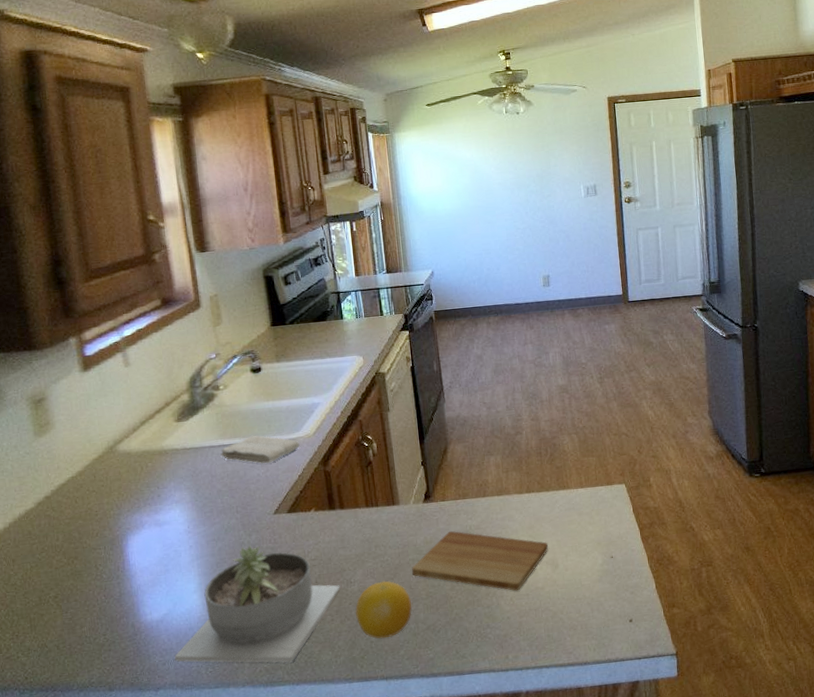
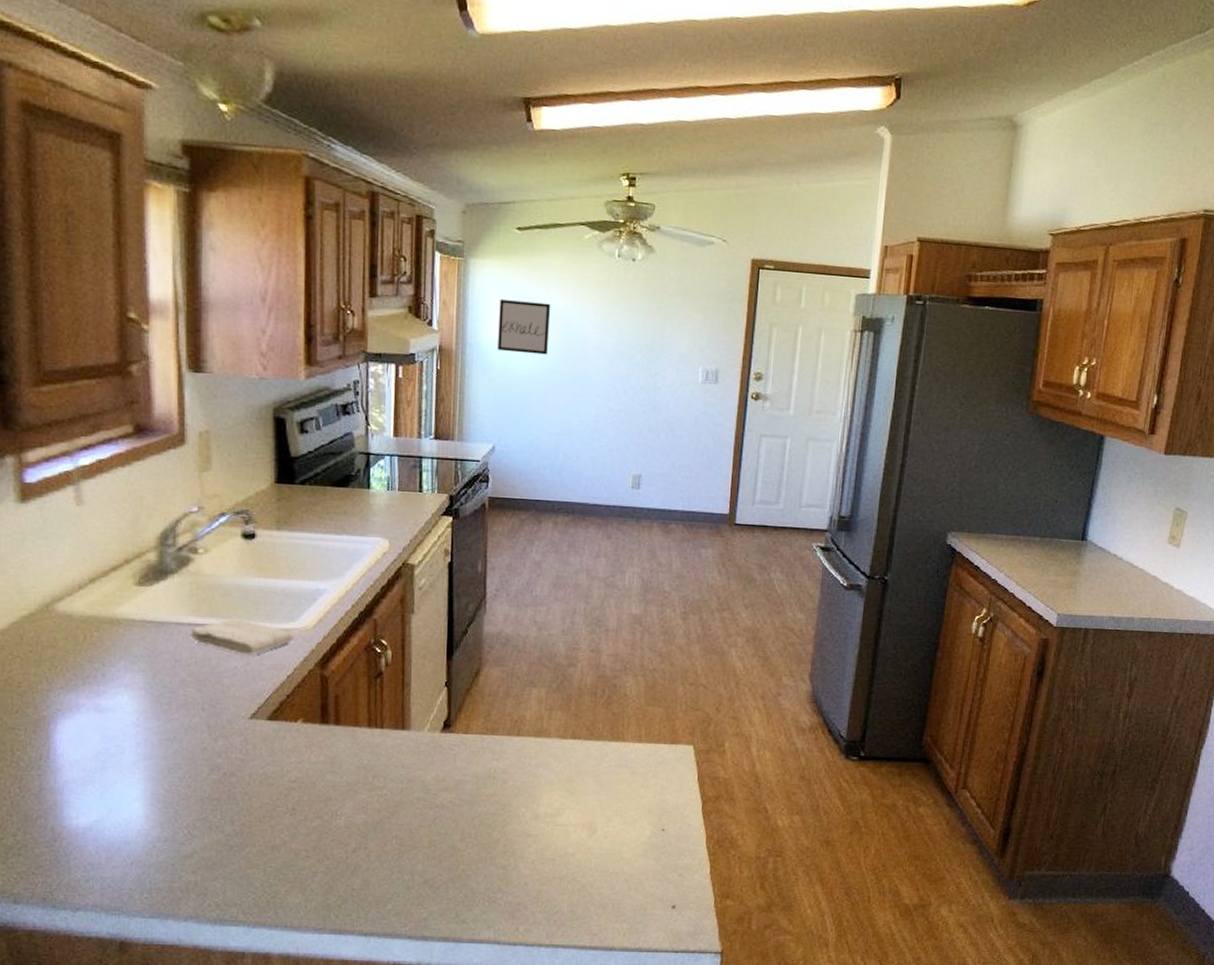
succulent planter: present [175,545,340,663] -> none [102,753,323,900]
fruit: present [354,580,412,639] -> none [337,819,409,888]
cutting board: present [412,531,549,591] -> none [415,770,588,854]
wall art: none [421,156,463,199] -> present [498,299,551,355]

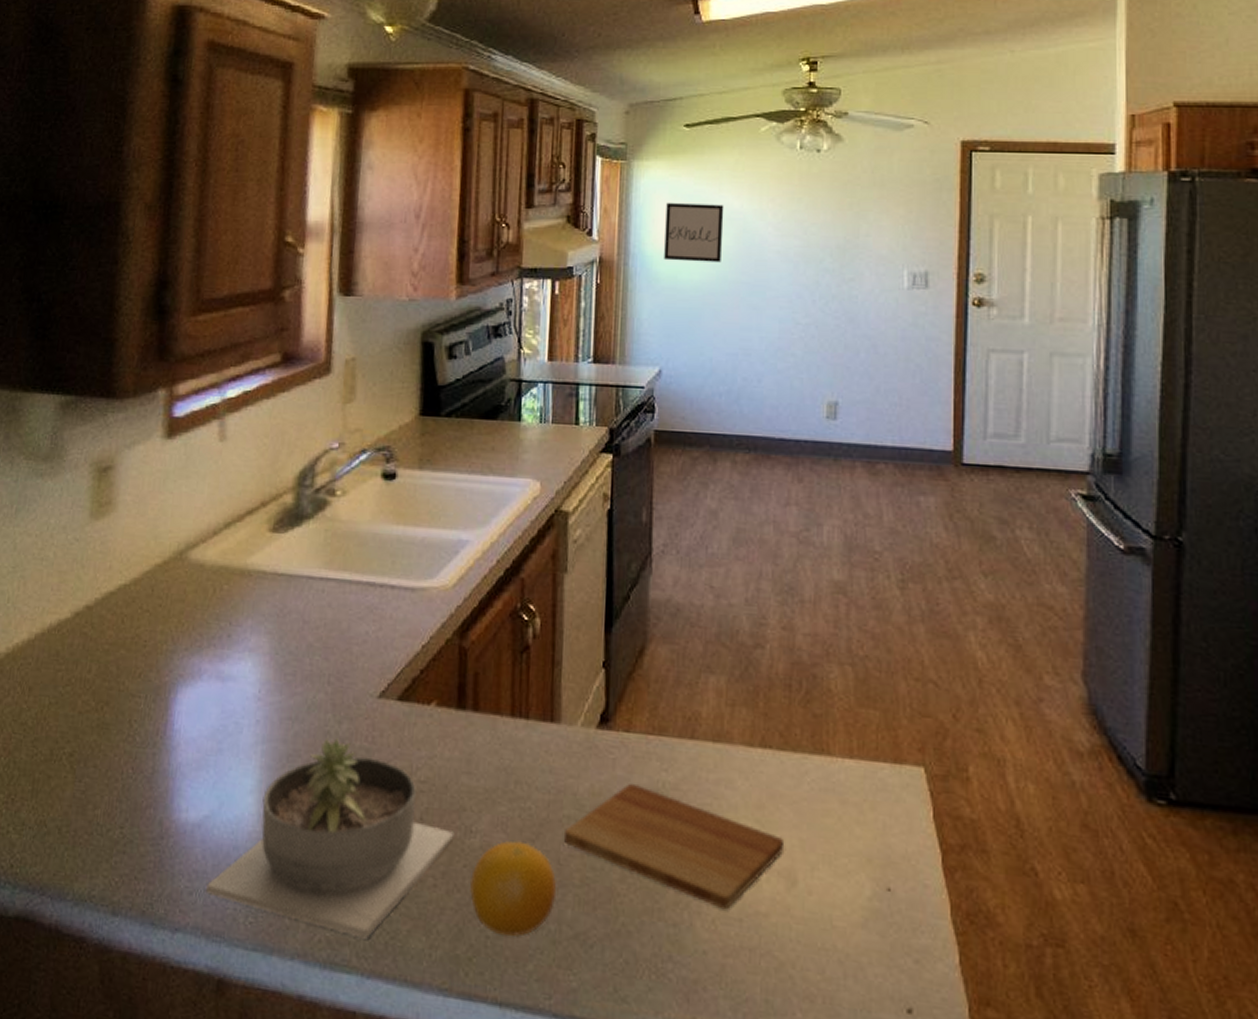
succulent planter: none [102,753,323,900] -> present [206,738,455,939]
washcloth: present [190,617,293,656] -> none [320,571,431,619]
fruit: none [337,819,409,888] -> present [469,840,556,937]
cutting board: none [415,770,588,854] -> present [564,783,785,910]

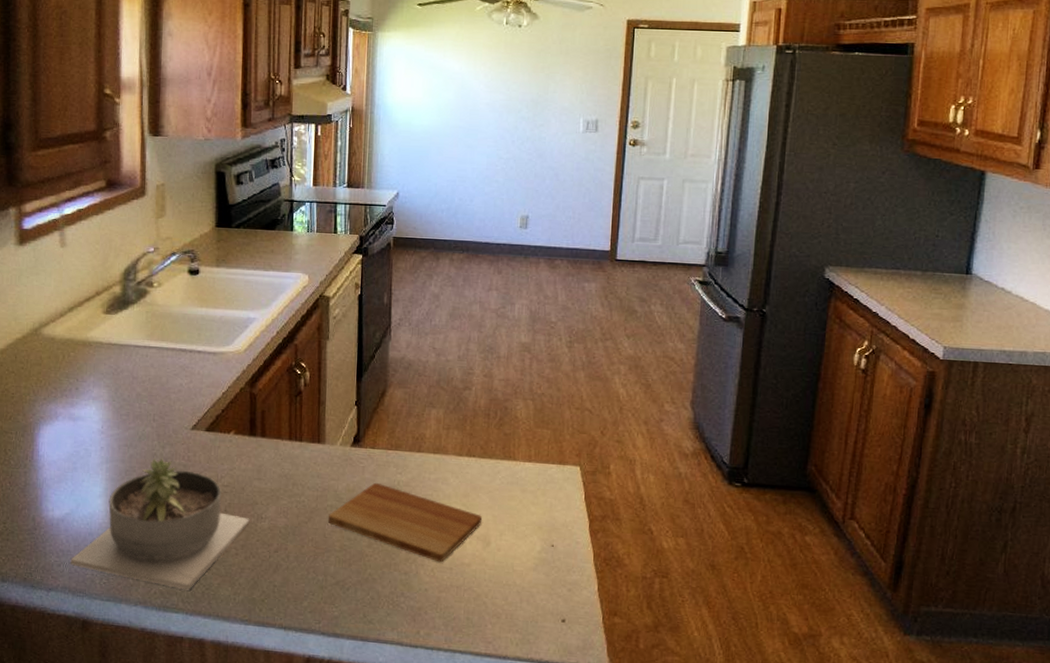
fruit: present [469,840,556,937] -> none [261,523,323,585]
wall art: present [664,203,724,263] -> none [401,66,448,112]

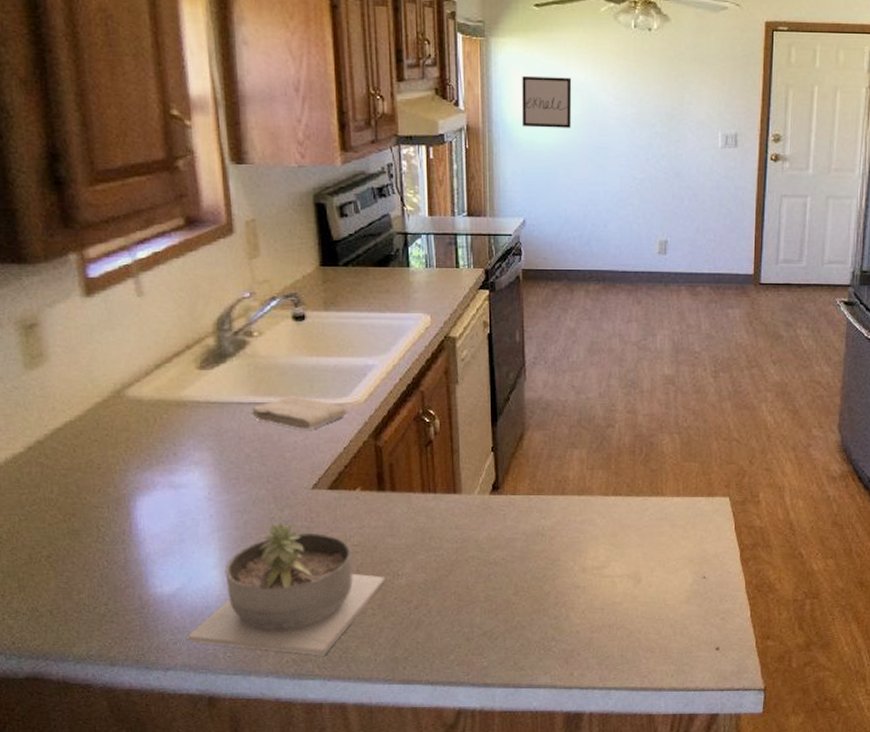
washcloth: none [145,341,228,375] -> present [251,395,347,430]
cutting board: present [328,482,483,563] -> none [471,529,632,604]
wall art: none [401,66,448,112] -> present [522,76,572,128]

